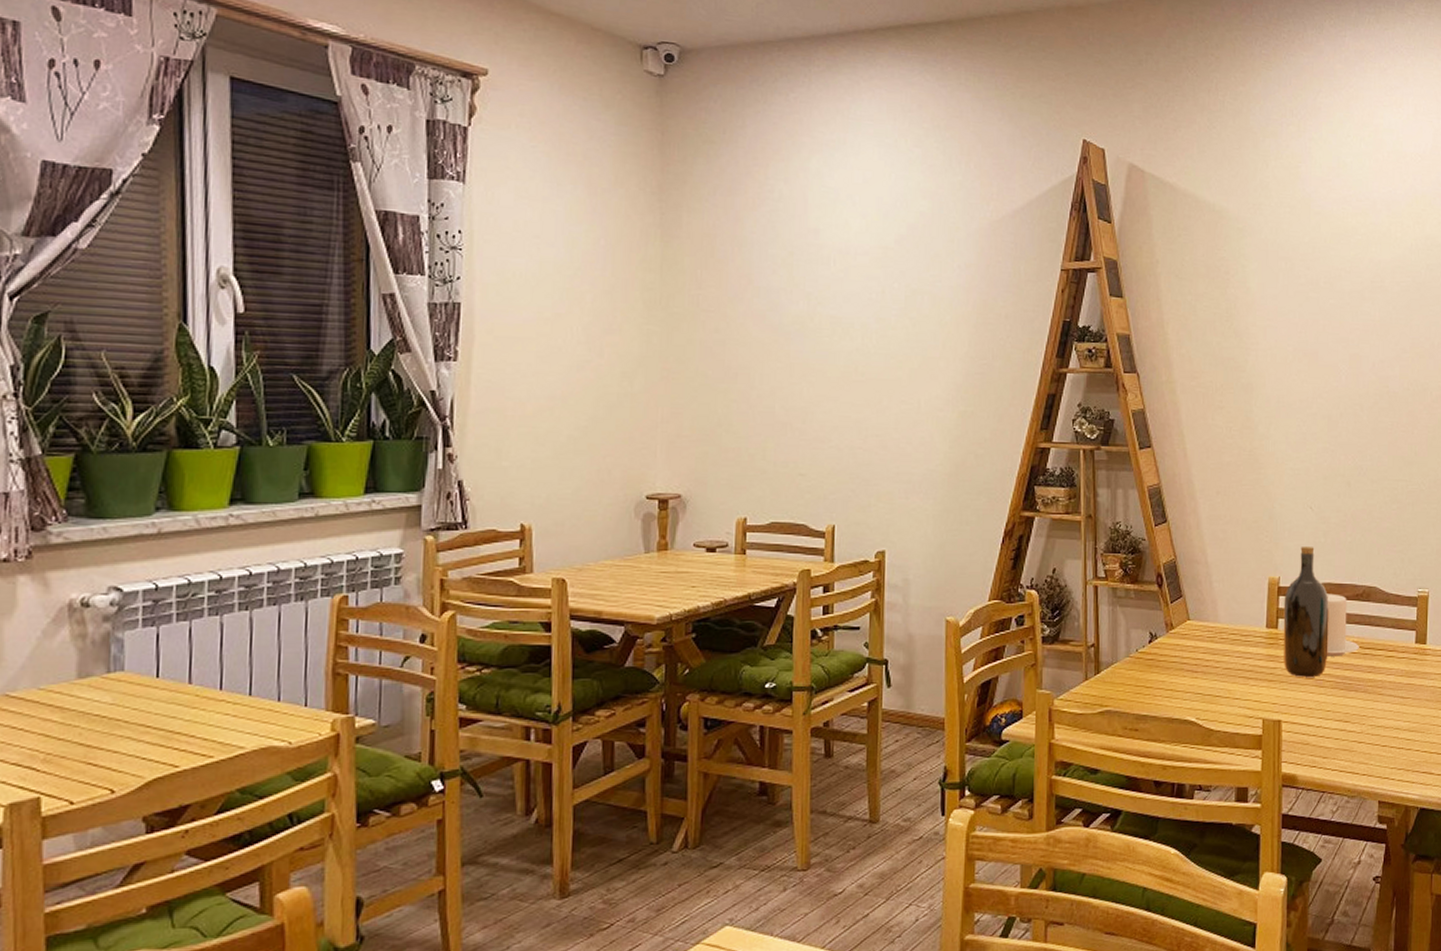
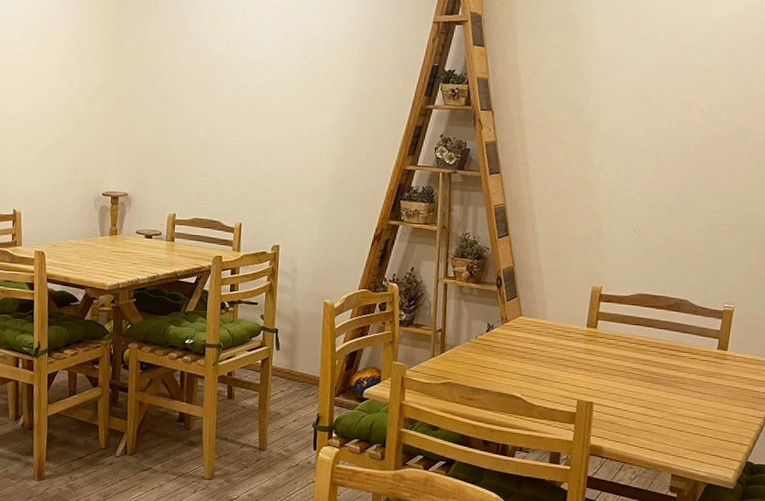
wine bottle: present [1283,545,1329,677] -> none [599,262,644,370]
candle: present [1327,593,1359,657] -> none [637,303,667,355]

